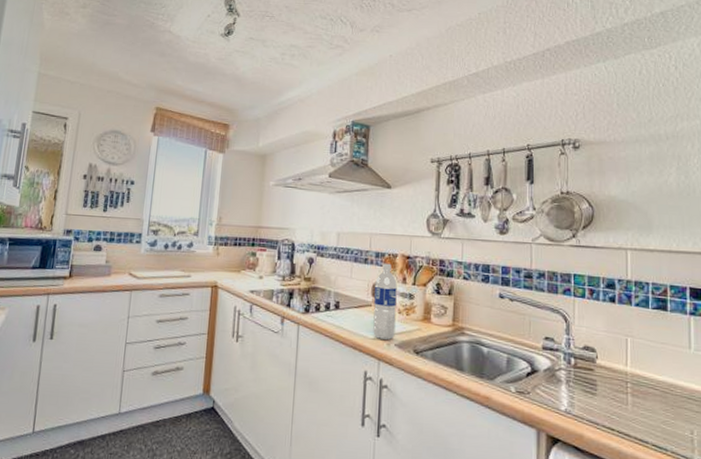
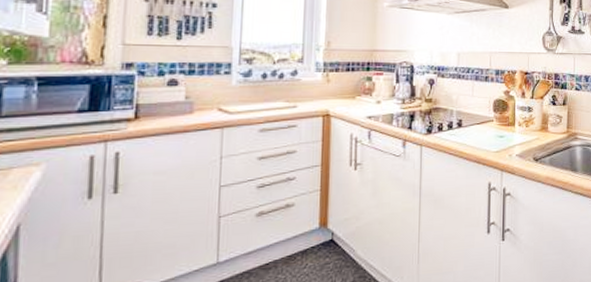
water bottle: present [373,263,397,340] -> none [495,80,517,151]

